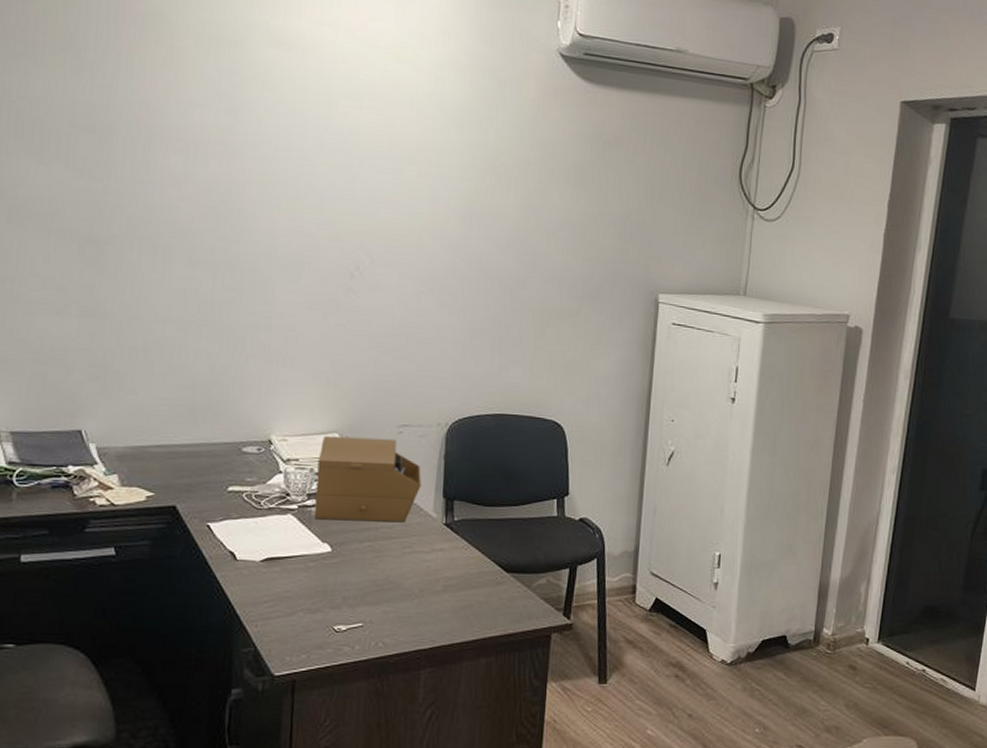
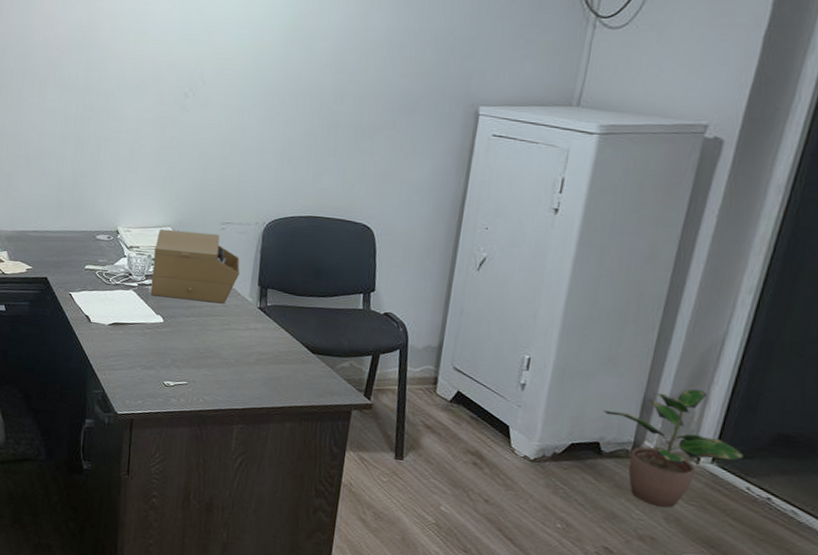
potted plant: none [786,570,902,694] -> present [602,389,745,508]

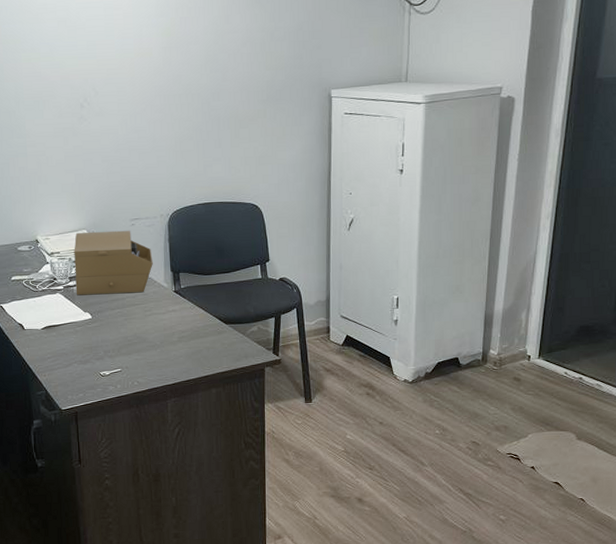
potted plant: present [602,389,745,508] -> none [456,301,560,400]

